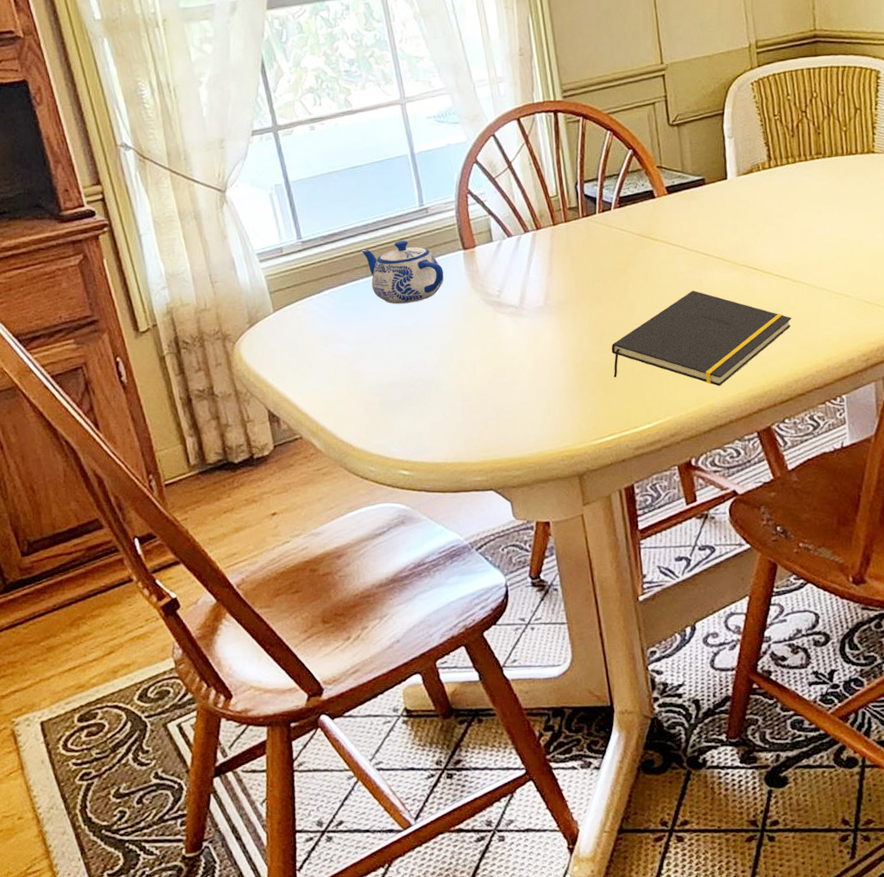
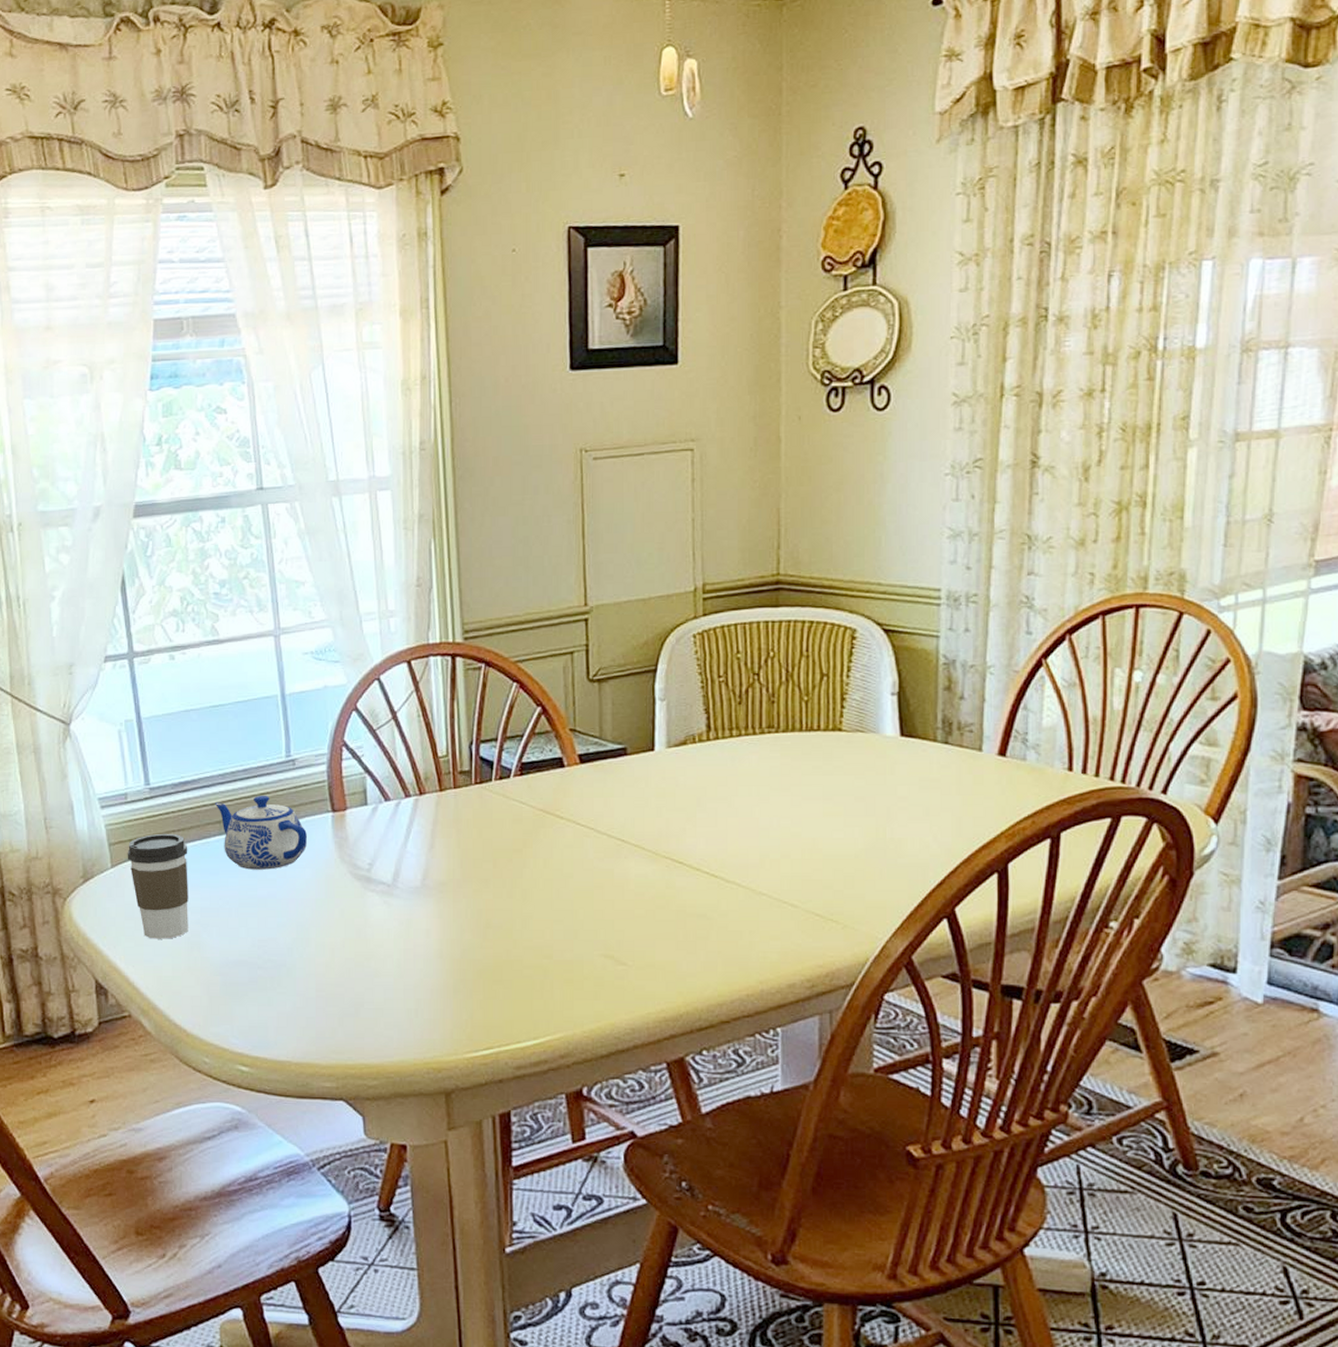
coffee cup: none [286,279,347,371] -> present [127,833,188,939]
notepad: present [611,290,792,386] -> none [497,883,721,1002]

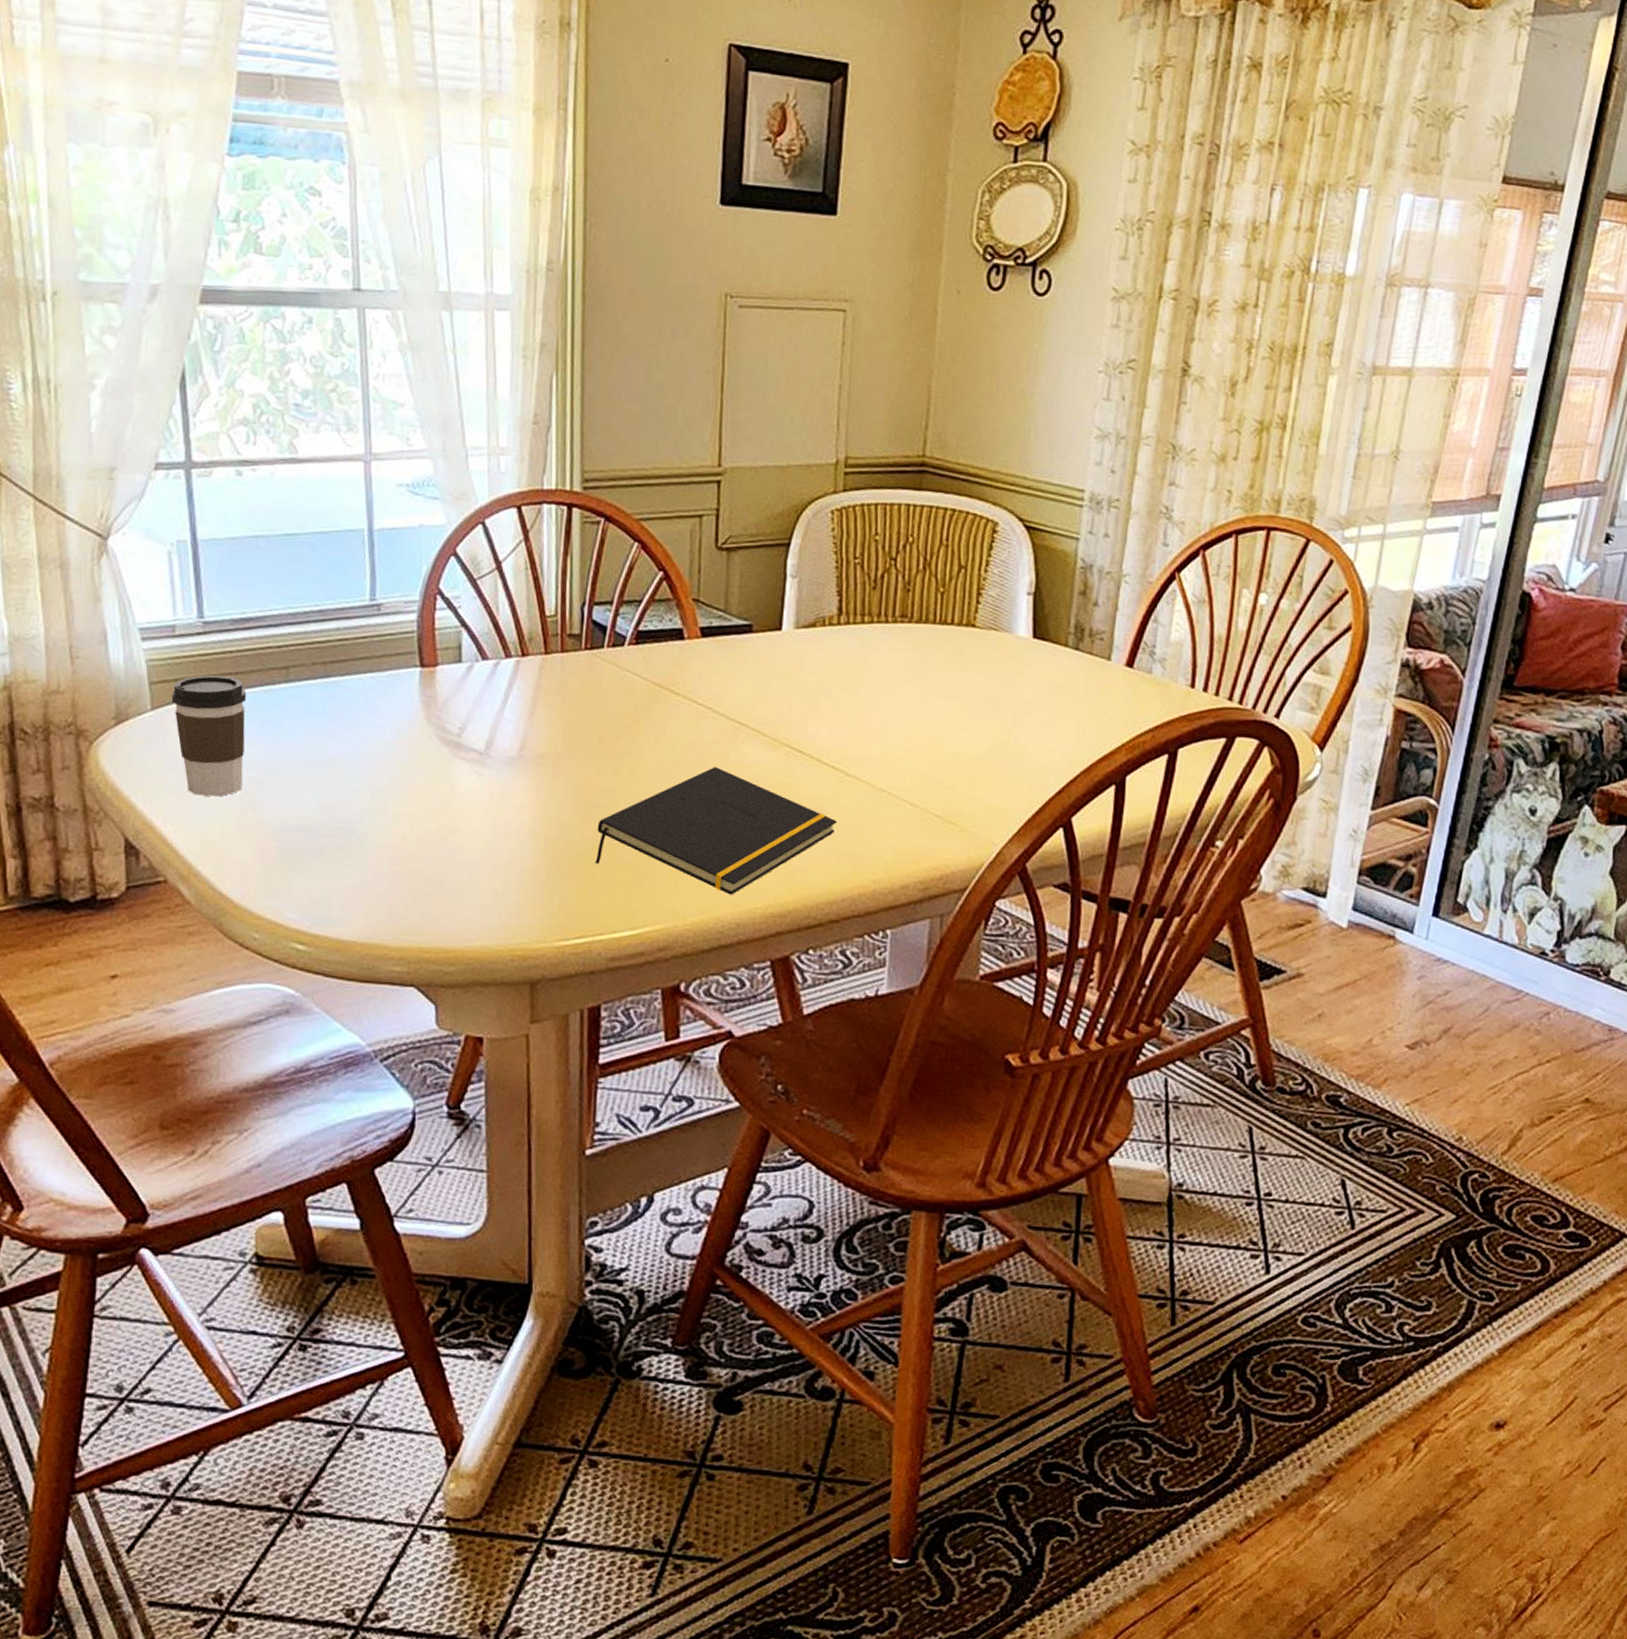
teapot: present [215,796,307,870] -> none [283,642,390,726]
notepad: none [497,883,721,1002] -> present [595,767,838,895]

